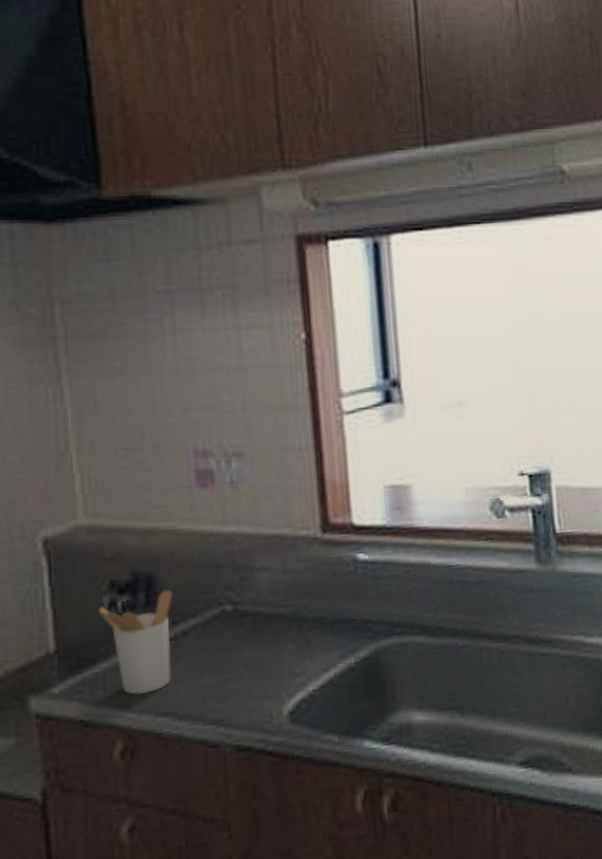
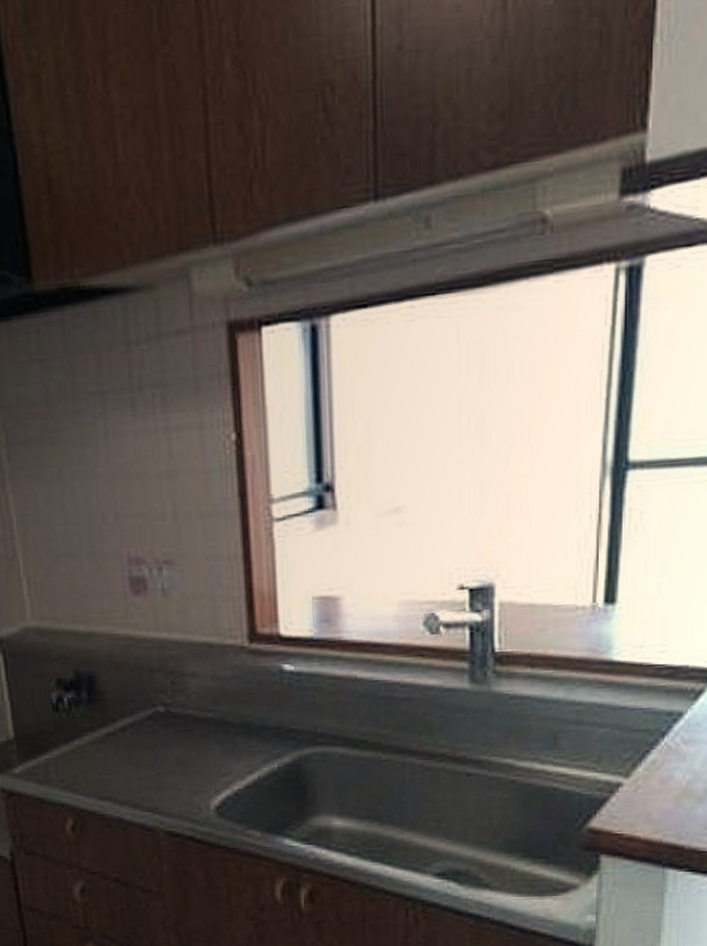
utensil holder: present [99,590,173,696] -> none [48,689,112,781]

